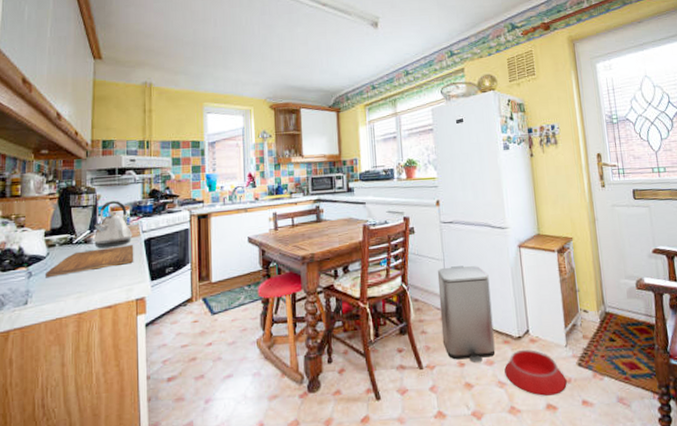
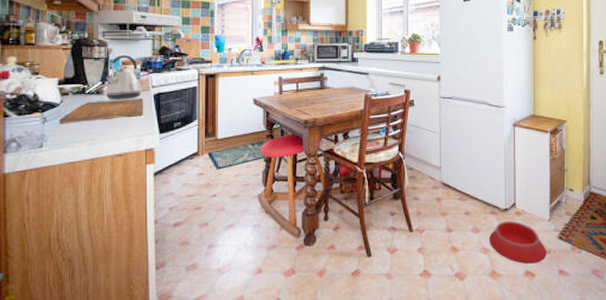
pedal bin: present [437,266,496,364] -> none [433,140,482,230]

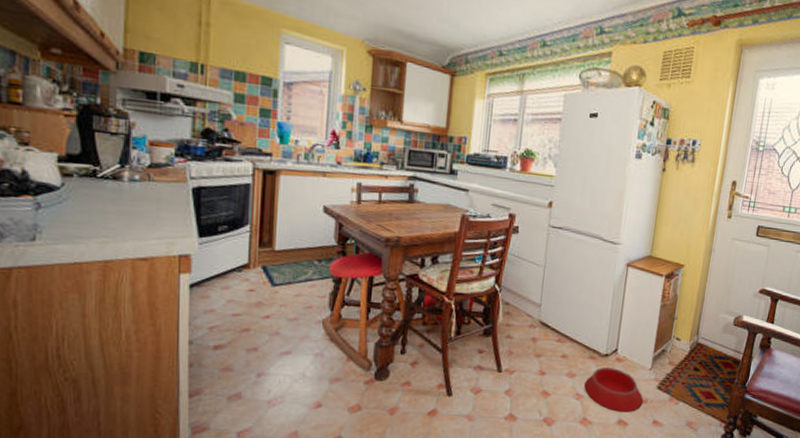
cutting board: present [59,99,144,124] -> none [60,188,179,214]
kettle: present [105,54,143,100] -> none [124,132,177,191]

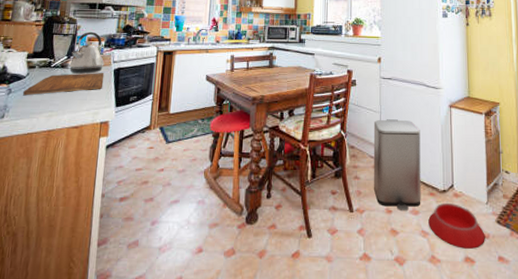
cutting board: none [60,188,179,214] -> present [23,73,105,96]
kettle: none [124,132,177,191] -> present [69,31,105,74]
pedal bin: none [527,275,589,374] -> present [373,119,421,212]

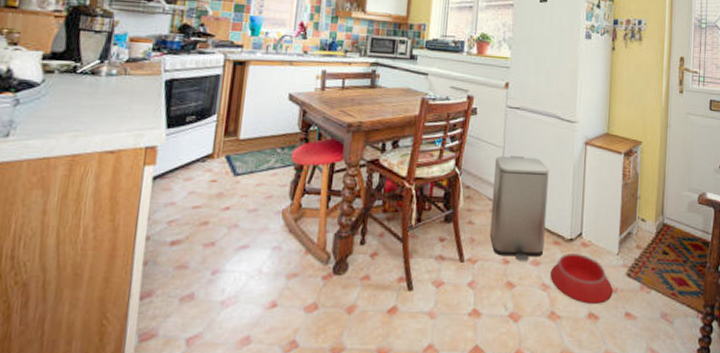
cutting board: present [23,73,105,96] -> none [36,83,152,109]
kettle: present [69,31,105,74] -> none [102,29,152,85]

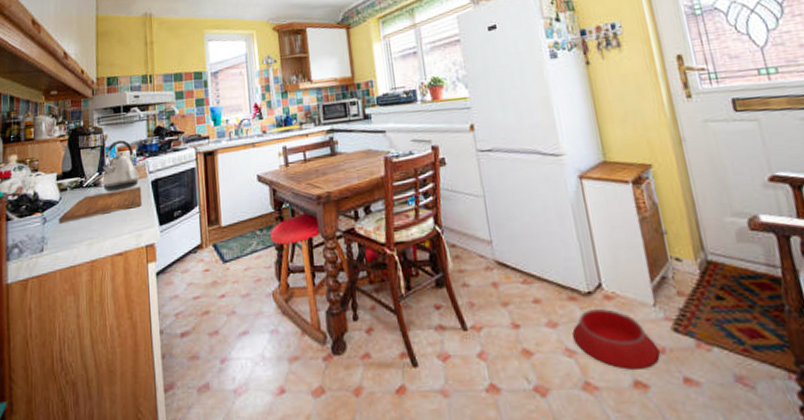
cutting board: none [36,83,152,109] -> present [59,187,142,224]
kettle: none [102,29,152,85] -> present [102,139,140,192]
pedal bin: present [489,156,549,262] -> none [477,203,559,325]

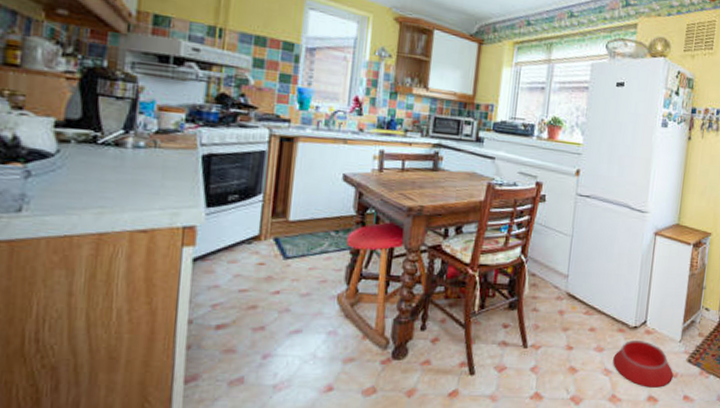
cutting board: present [59,187,142,224] -> none [52,155,187,183]
kettle: present [102,139,140,192] -> none [128,96,187,159]

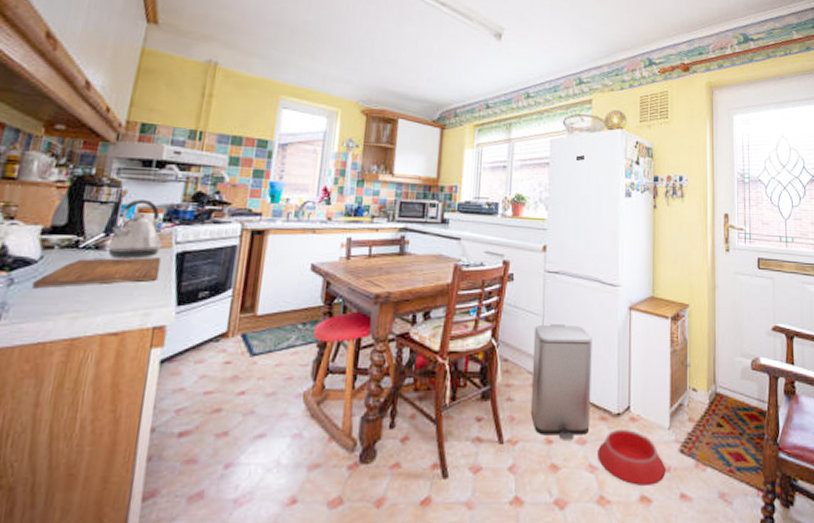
cutting board: none [52,155,187,183] -> present [32,257,162,289]
kettle: none [128,96,187,159] -> present [107,198,162,259]
pedal bin: none [554,244,617,349] -> present [530,324,592,442]

